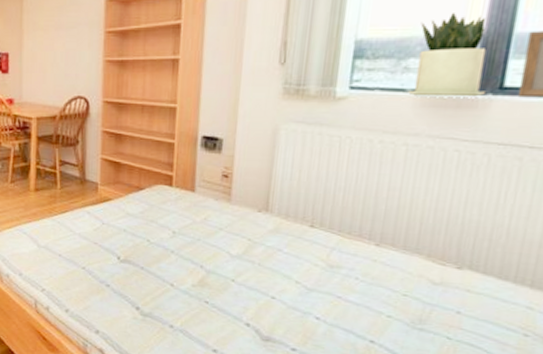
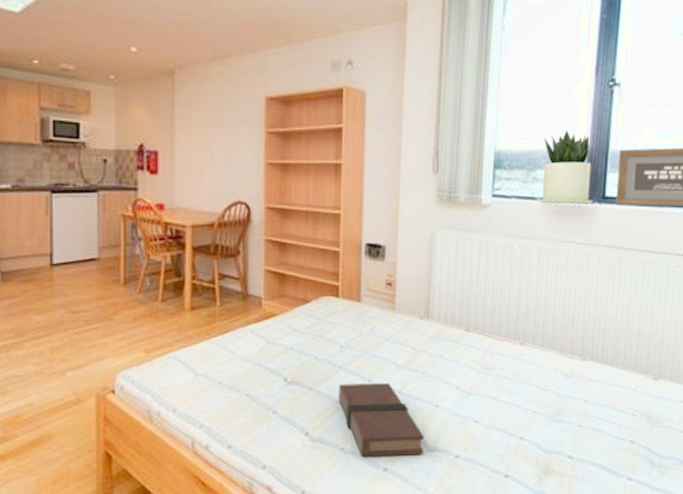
book: none [169,266,258,343] -> present [338,383,424,457]

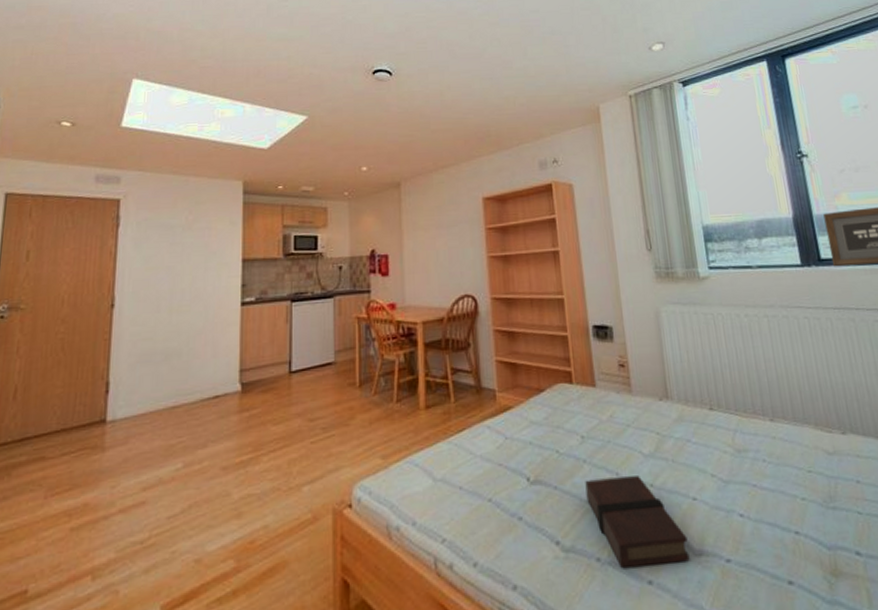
planter: present [537,131,594,205] -> none [747,201,811,272]

